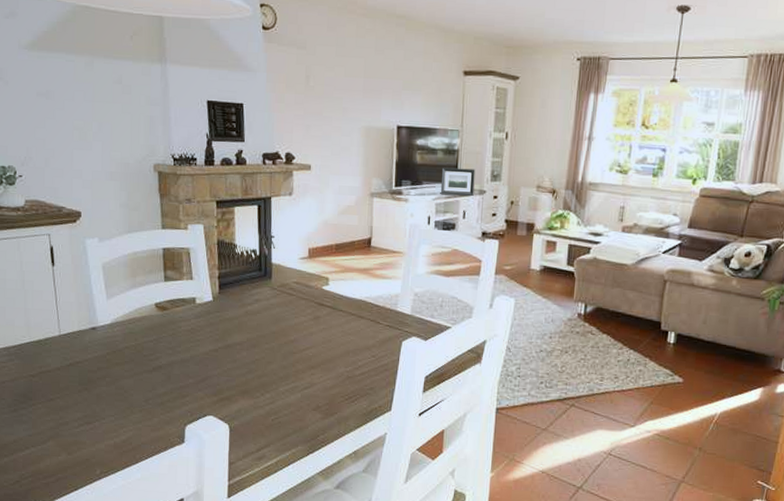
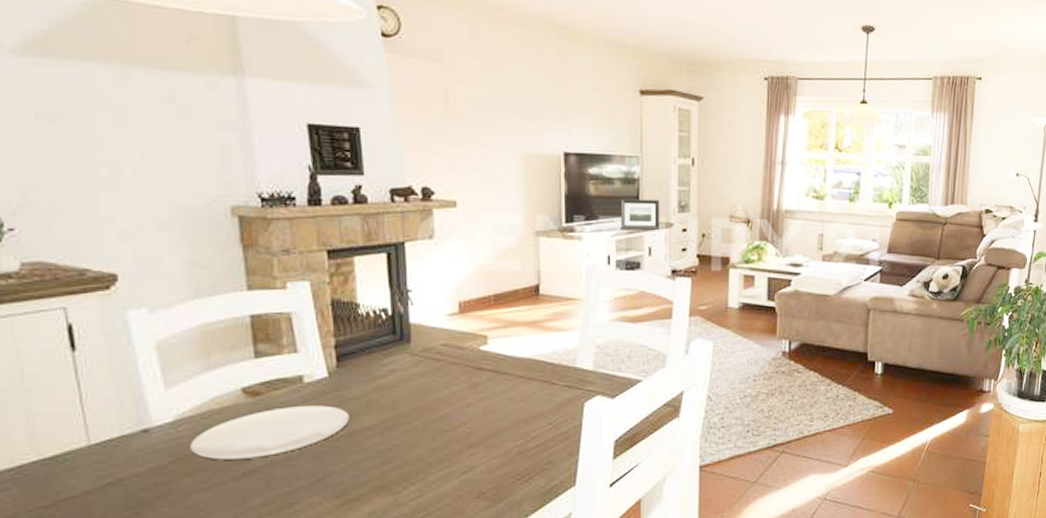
plate: none [121,321,226,358] -> present [190,405,350,460]

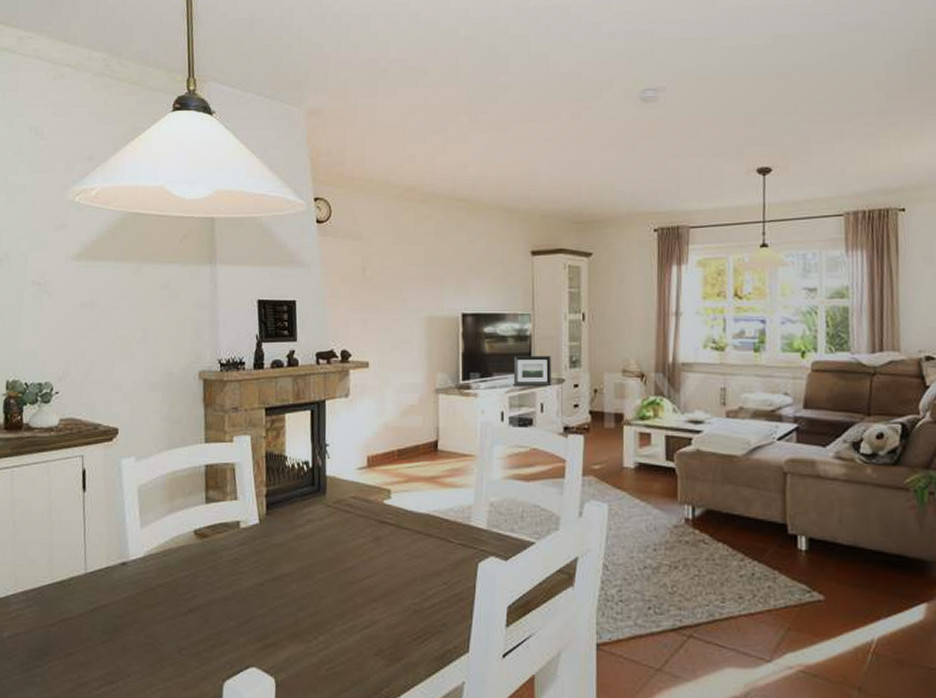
plate: present [190,405,350,460] -> none [153,549,273,596]

